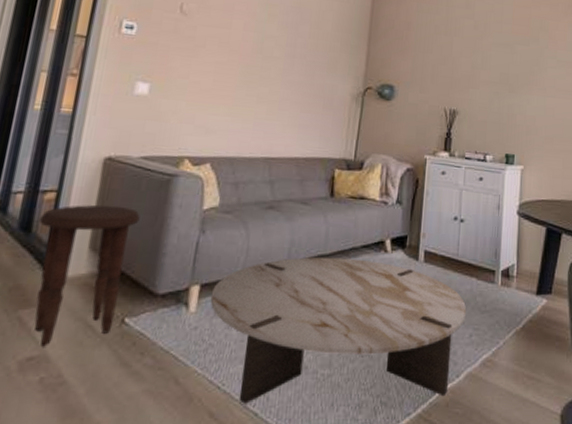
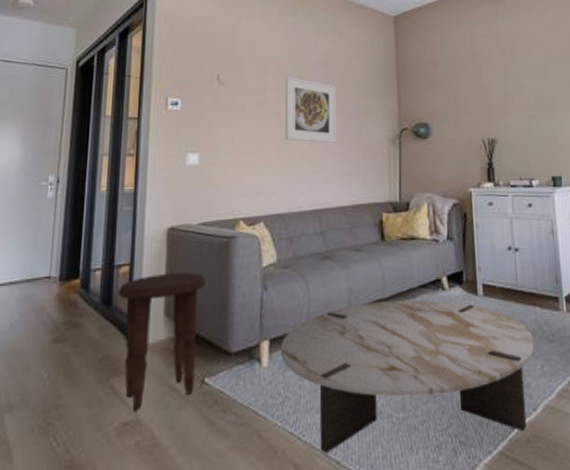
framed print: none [244,17,306,92] -> present [285,76,337,143]

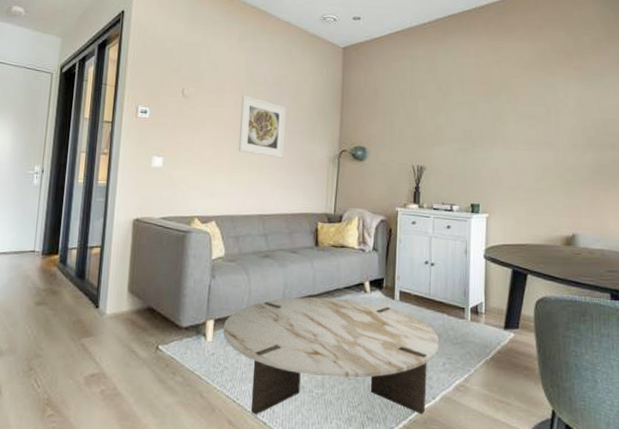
side table: present [117,272,206,412] -> none [89,257,164,367]

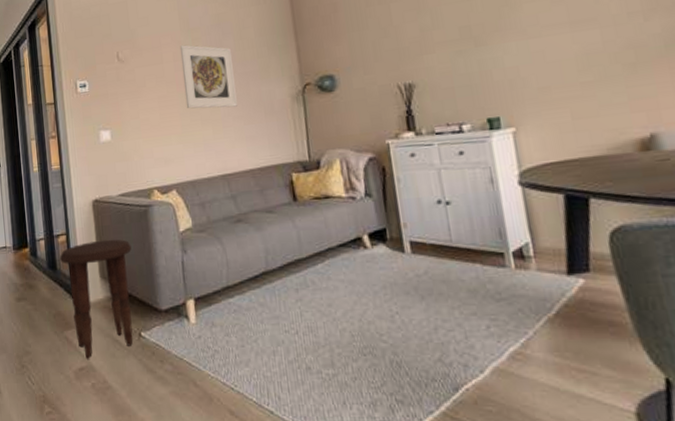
side table: none [89,257,164,367] -> present [59,239,133,359]
coffee table: present [223,297,440,415] -> none [205,258,478,403]

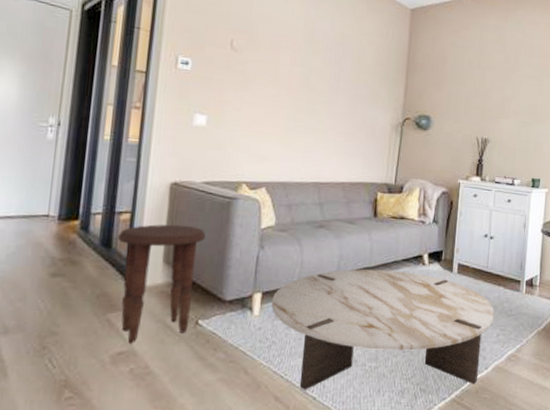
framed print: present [179,45,237,109] -> none [293,52,348,123]
coffee table: none [205,258,478,403] -> present [271,269,495,390]

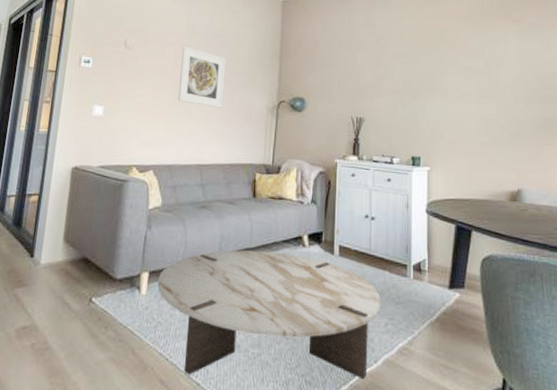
side table: present [117,224,206,344] -> none [26,205,101,319]
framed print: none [293,52,348,123] -> present [177,46,226,108]

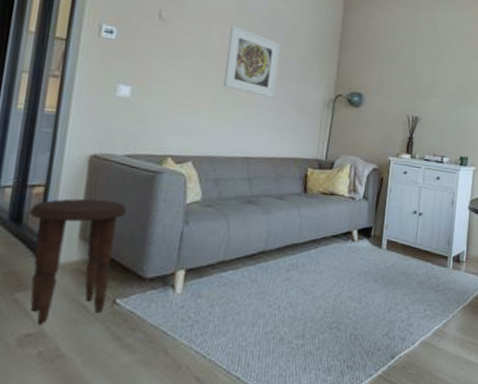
side table: none [26,205,101,319] -> present [28,198,127,325]
coffee table: present [157,250,381,380] -> none [195,245,423,370]

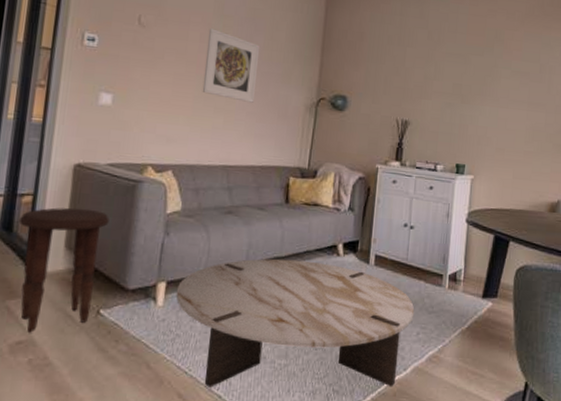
coffee table: none [195,245,423,370] -> present [176,259,415,388]

